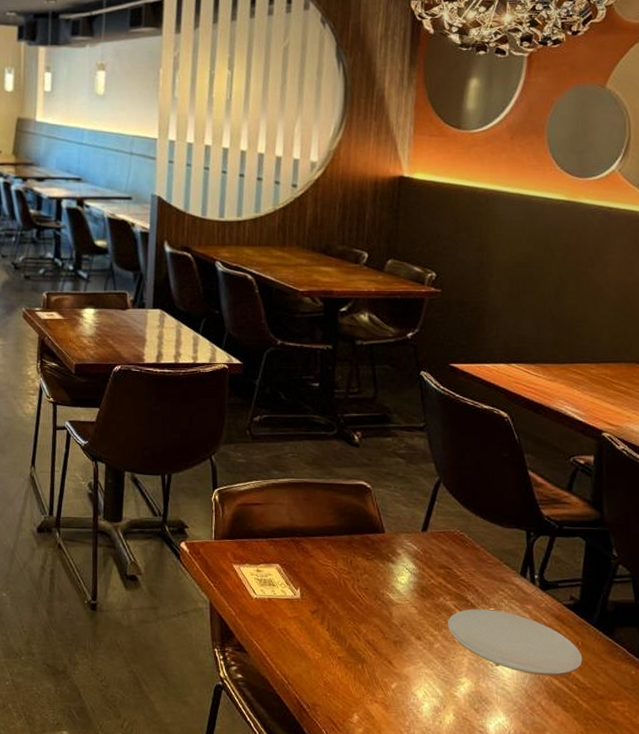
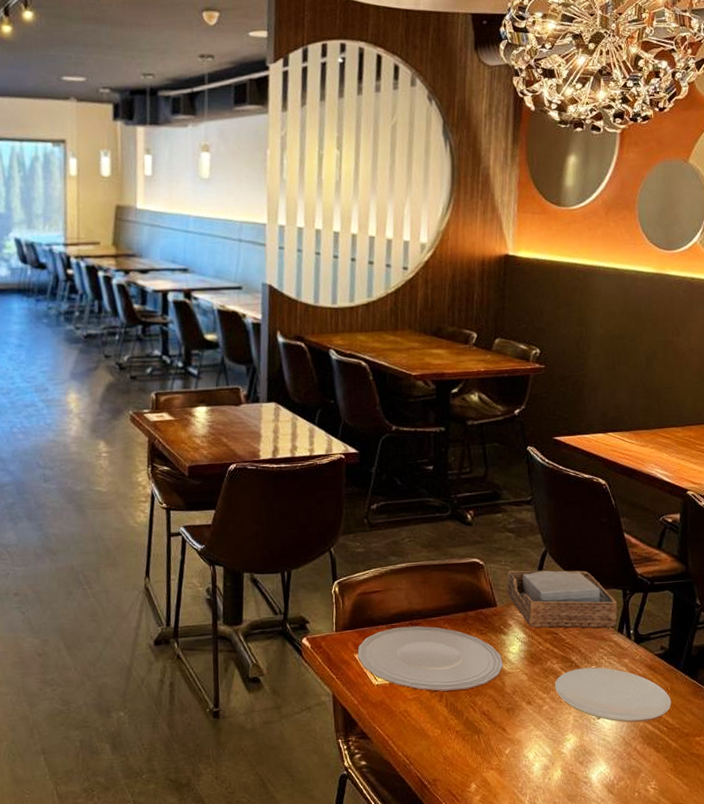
plate: none [236,542,391,615] -> present [357,625,503,691]
napkin holder: none [395,498,521,570] -> present [506,570,618,628]

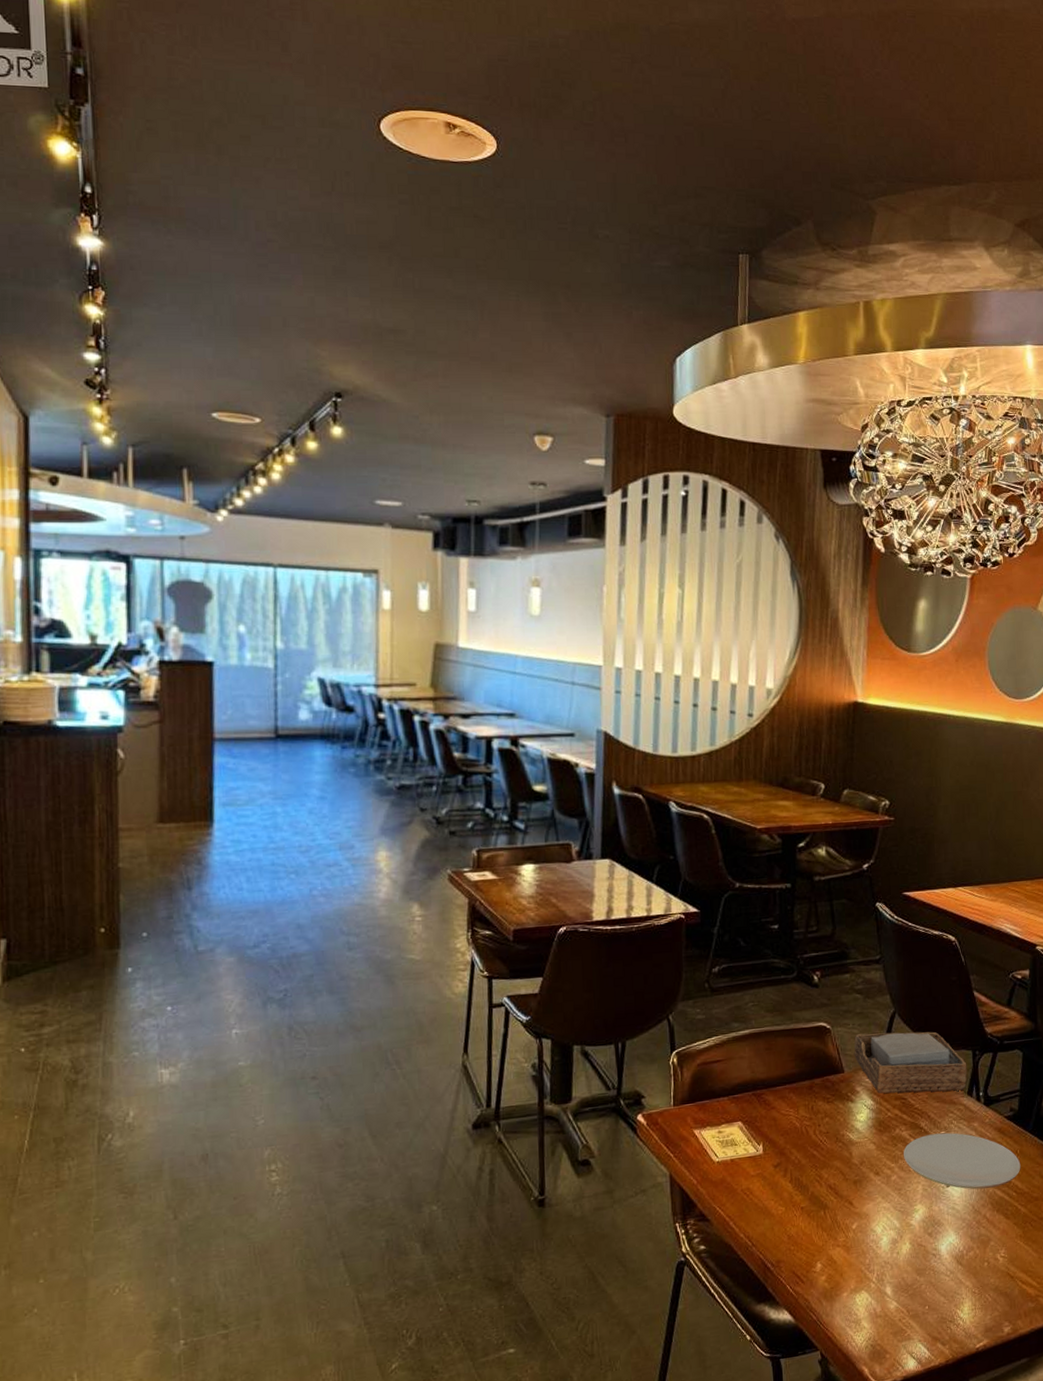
plate: present [357,625,503,691] -> none [697,1096,850,1166]

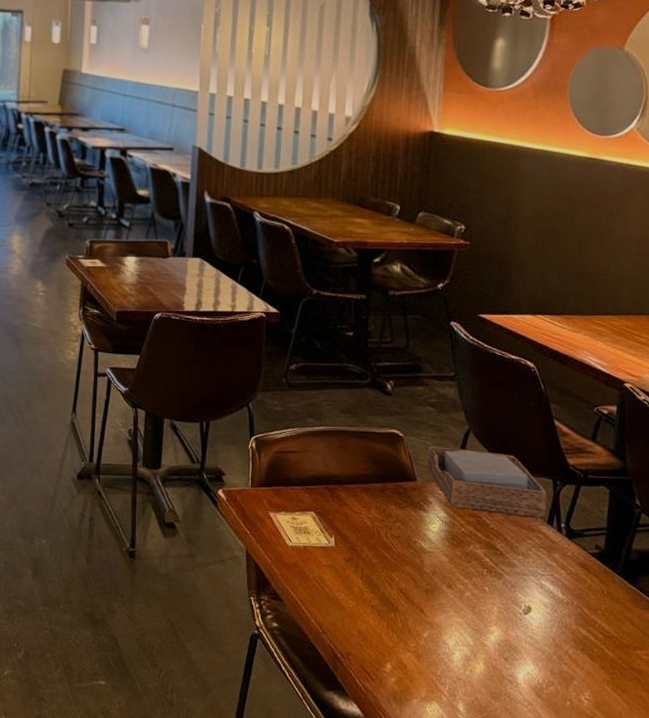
plate: present [904,1132,1021,1190] -> none [478,557,608,625]

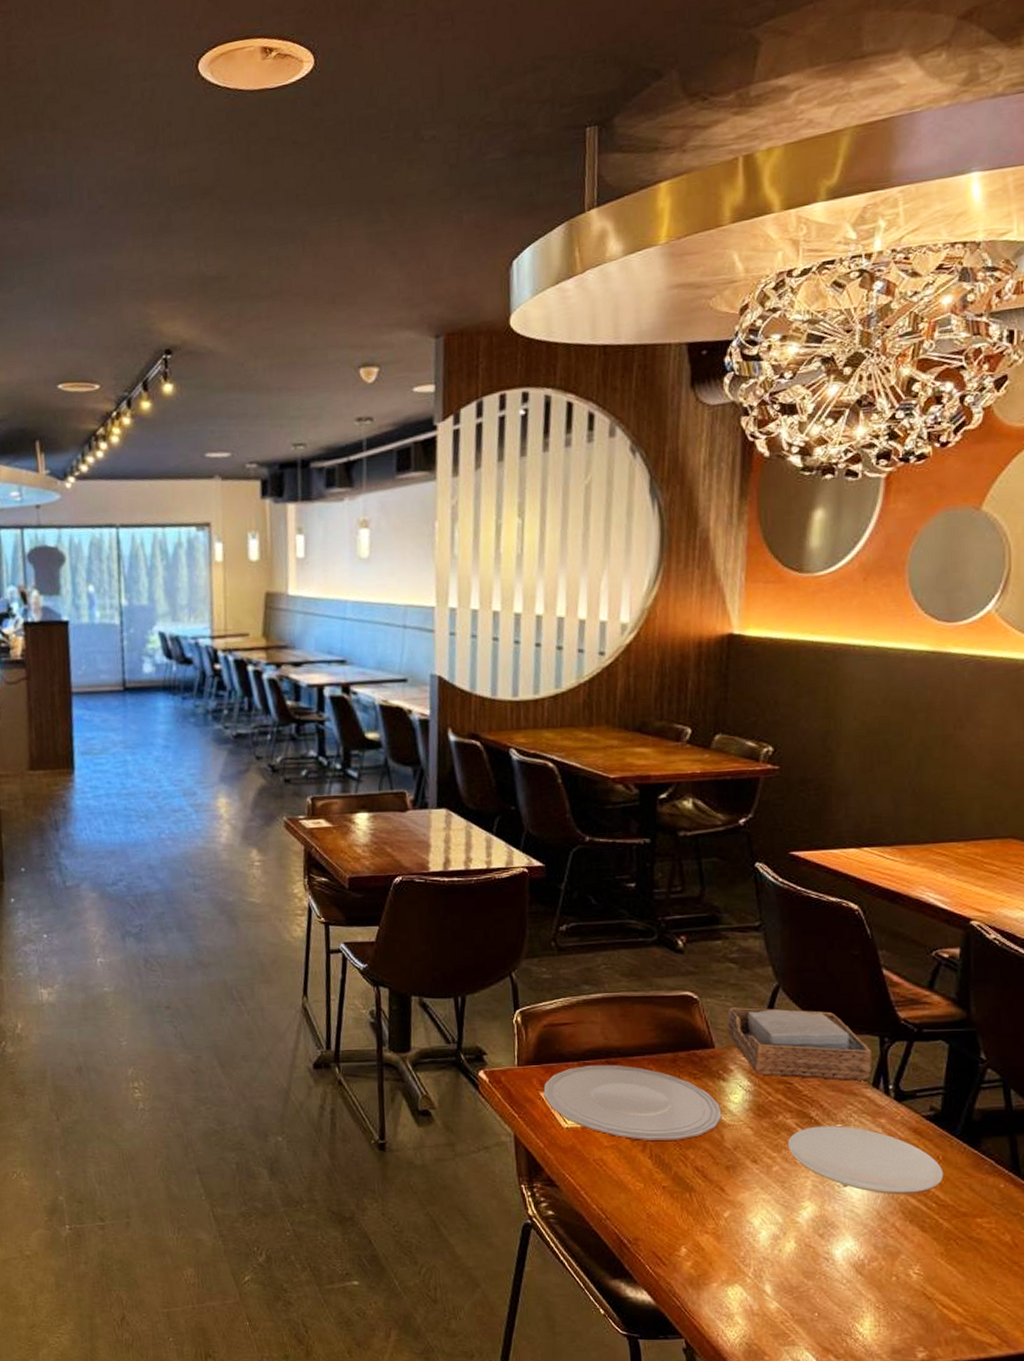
plate: none [272,490,422,563] -> present [543,1064,722,1140]
plate: none [478,557,608,625] -> present [788,1126,944,1194]

